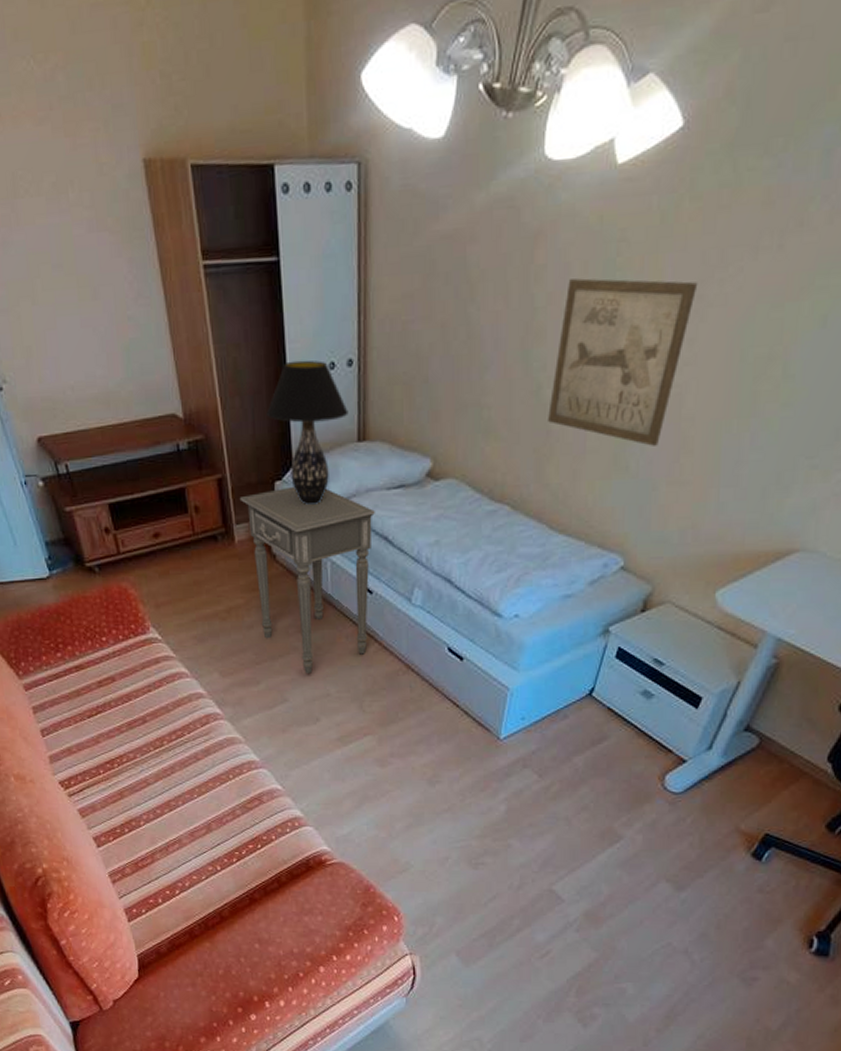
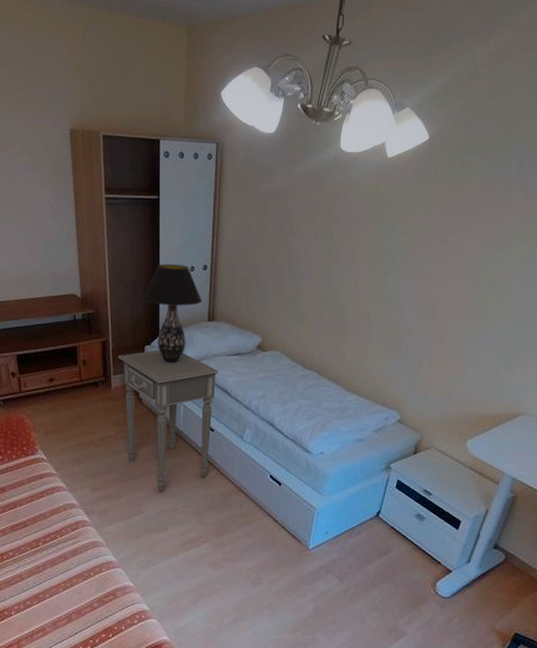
wall art: present [546,278,698,446] -> none [343,225,443,336]

